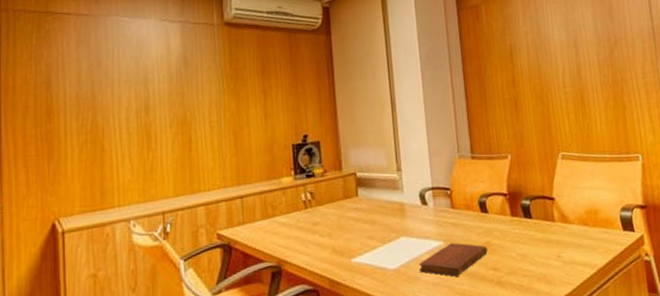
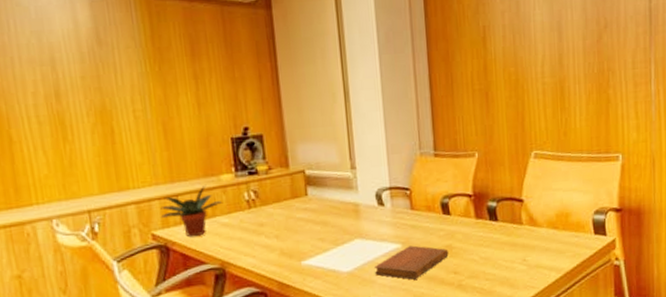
potted plant: none [226,186,281,237] -> present [160,184,222,238]

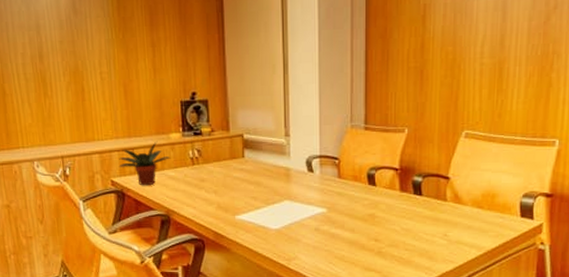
notebook: present [374,245,449,280] -> none [300,211,371,242]

